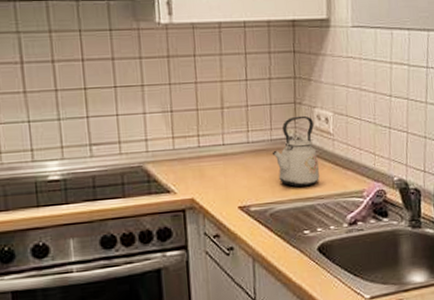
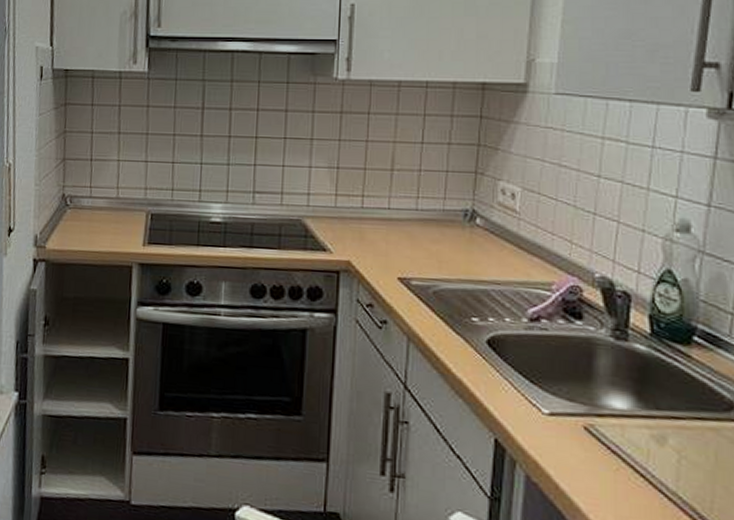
kettle: present [272,115,320,188] -> none [442,187,497,268]

